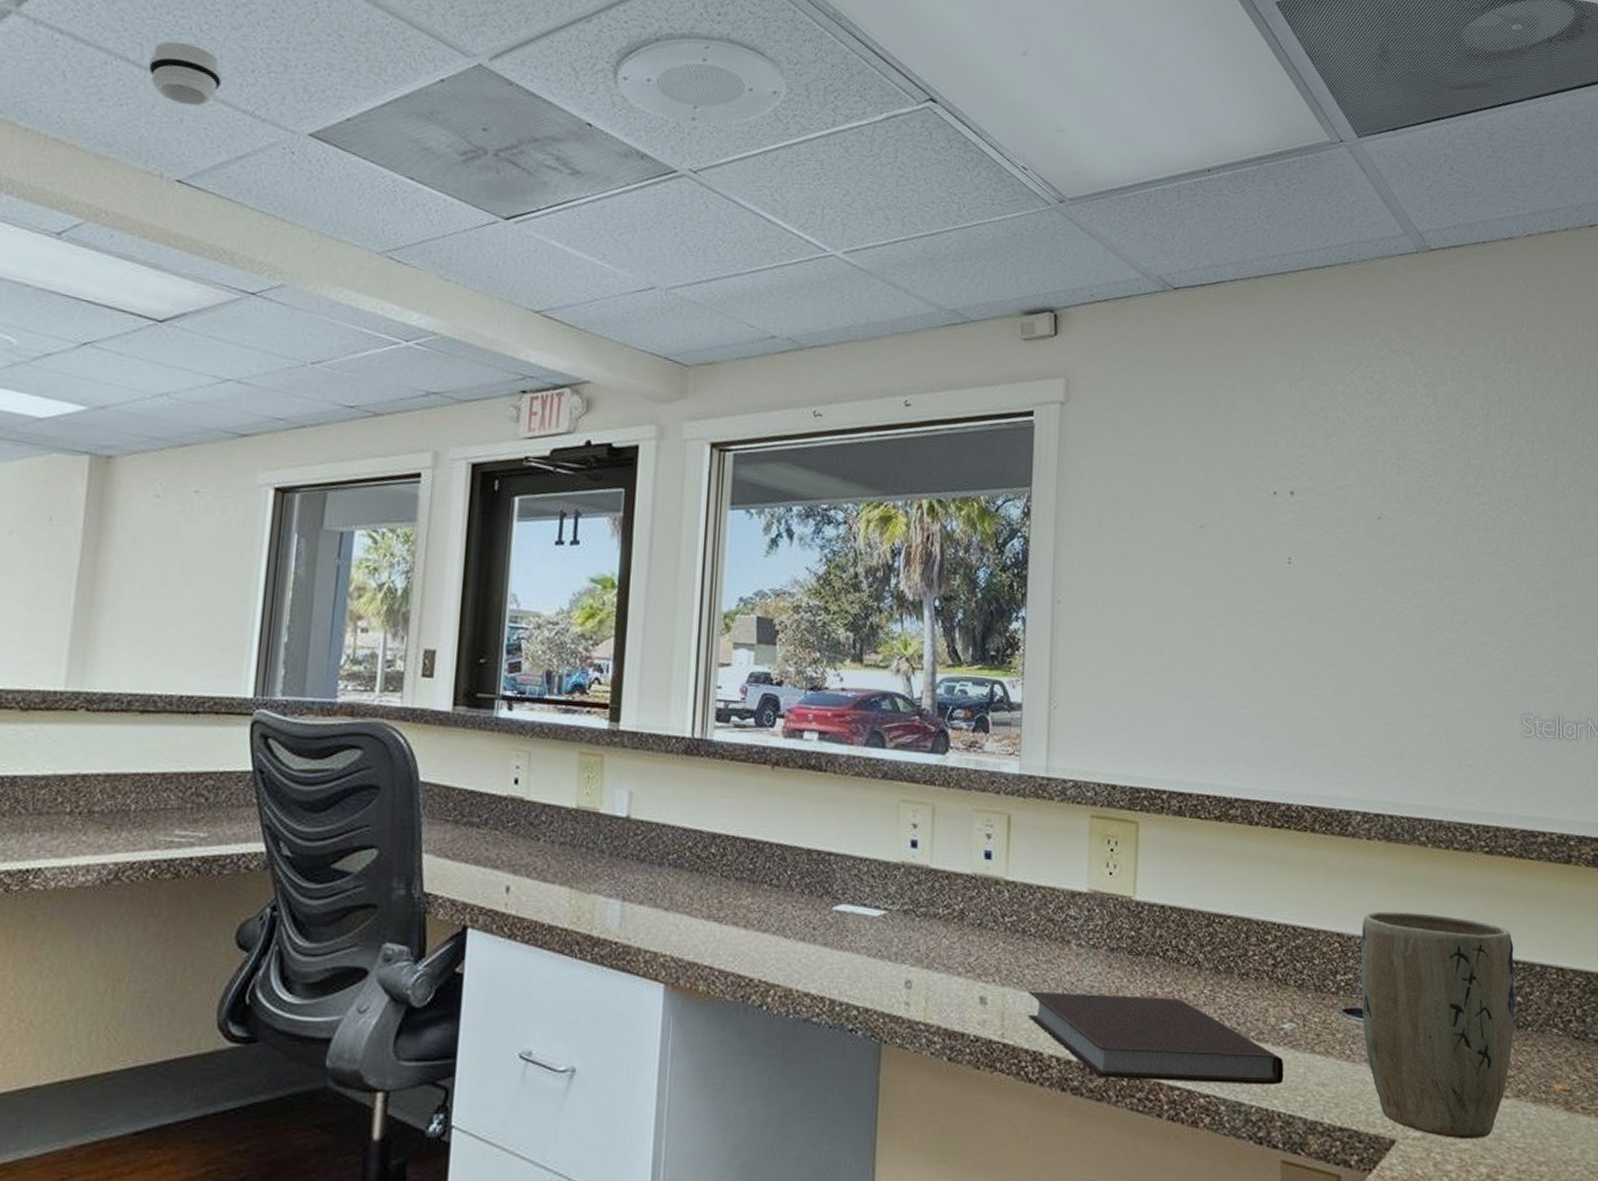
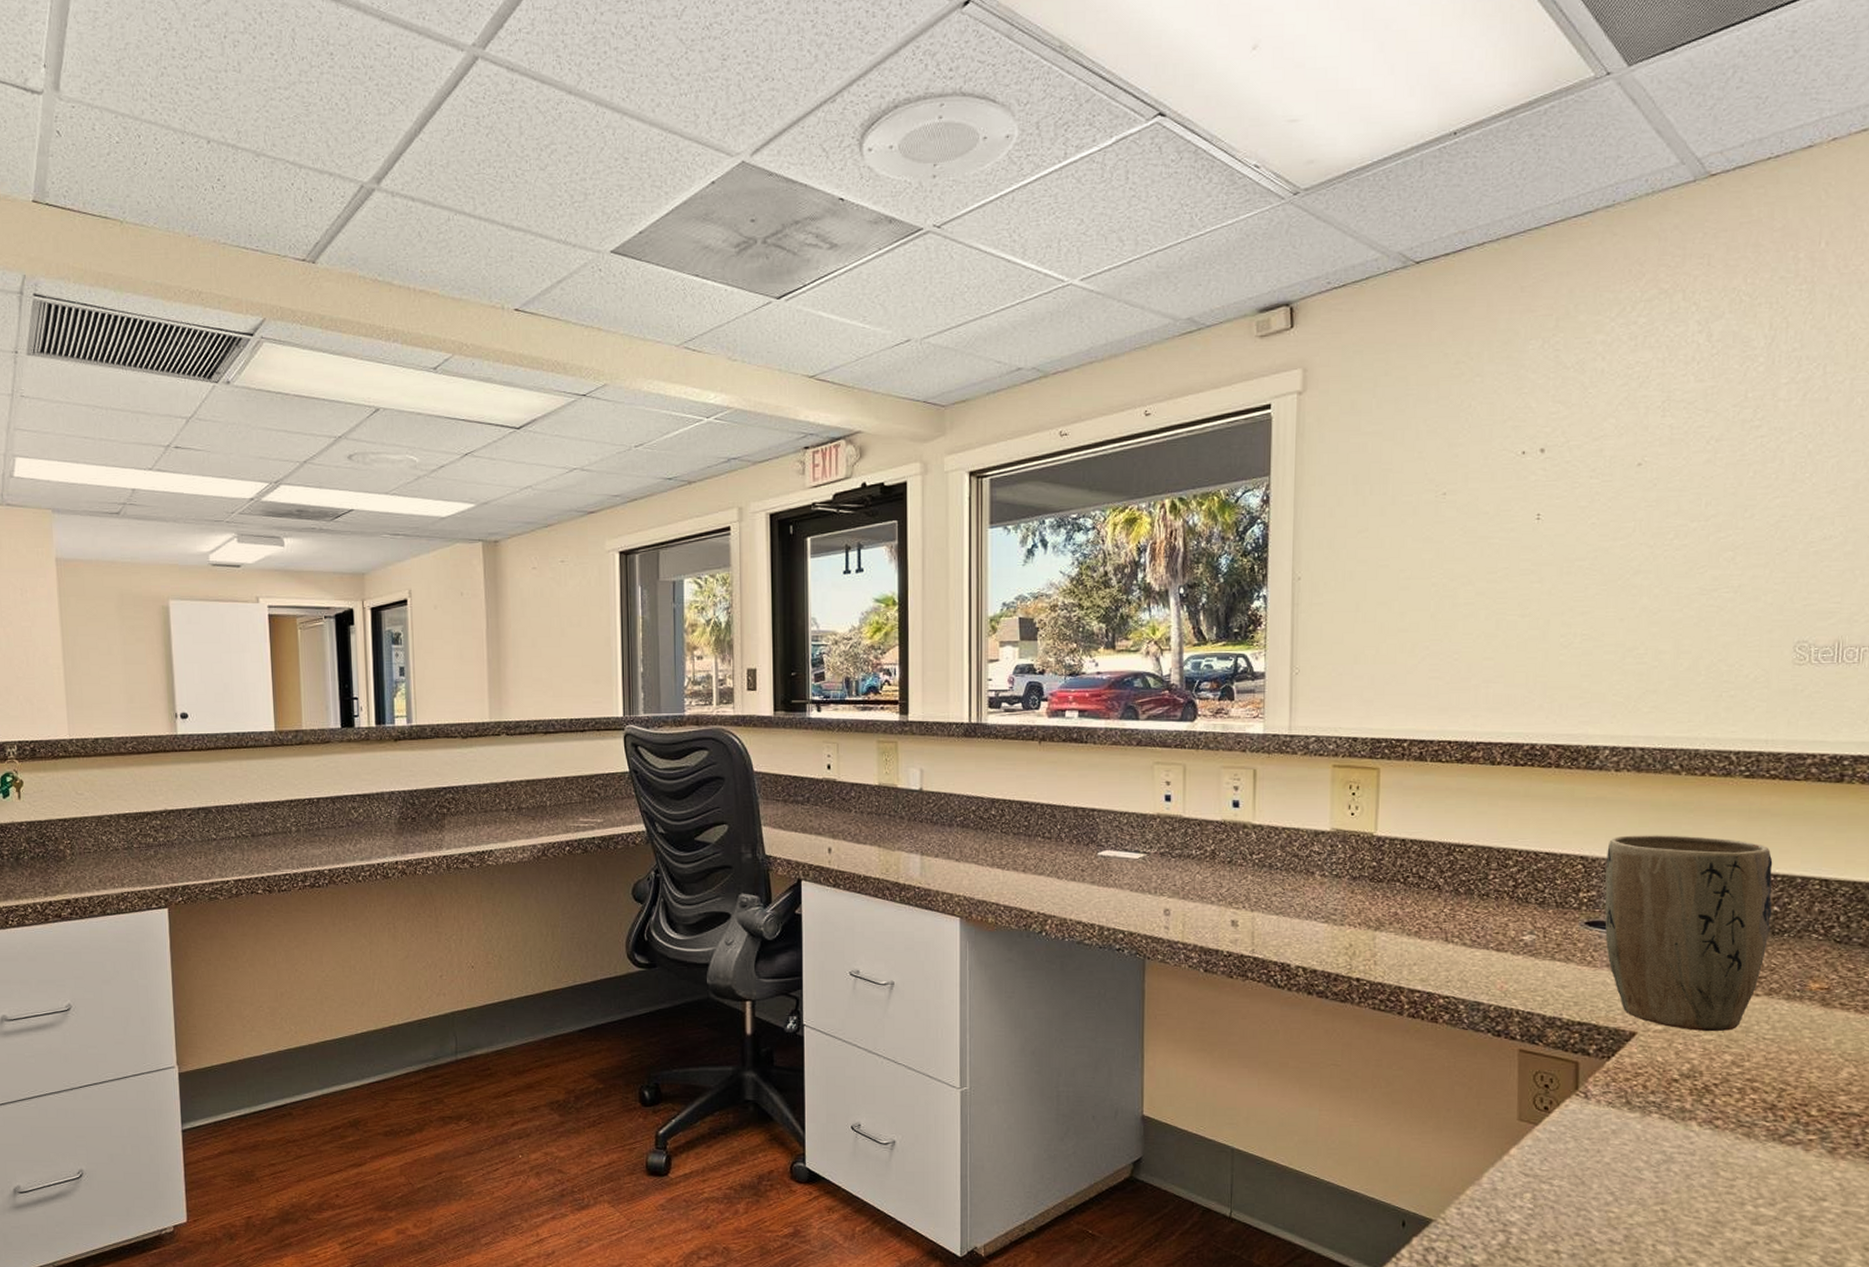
smoke detector: present [148,41,223,106] -> none [481,190,538,244]
notebook: present [1028,991,1284,1085] -> none [1276,914,1523,988]

